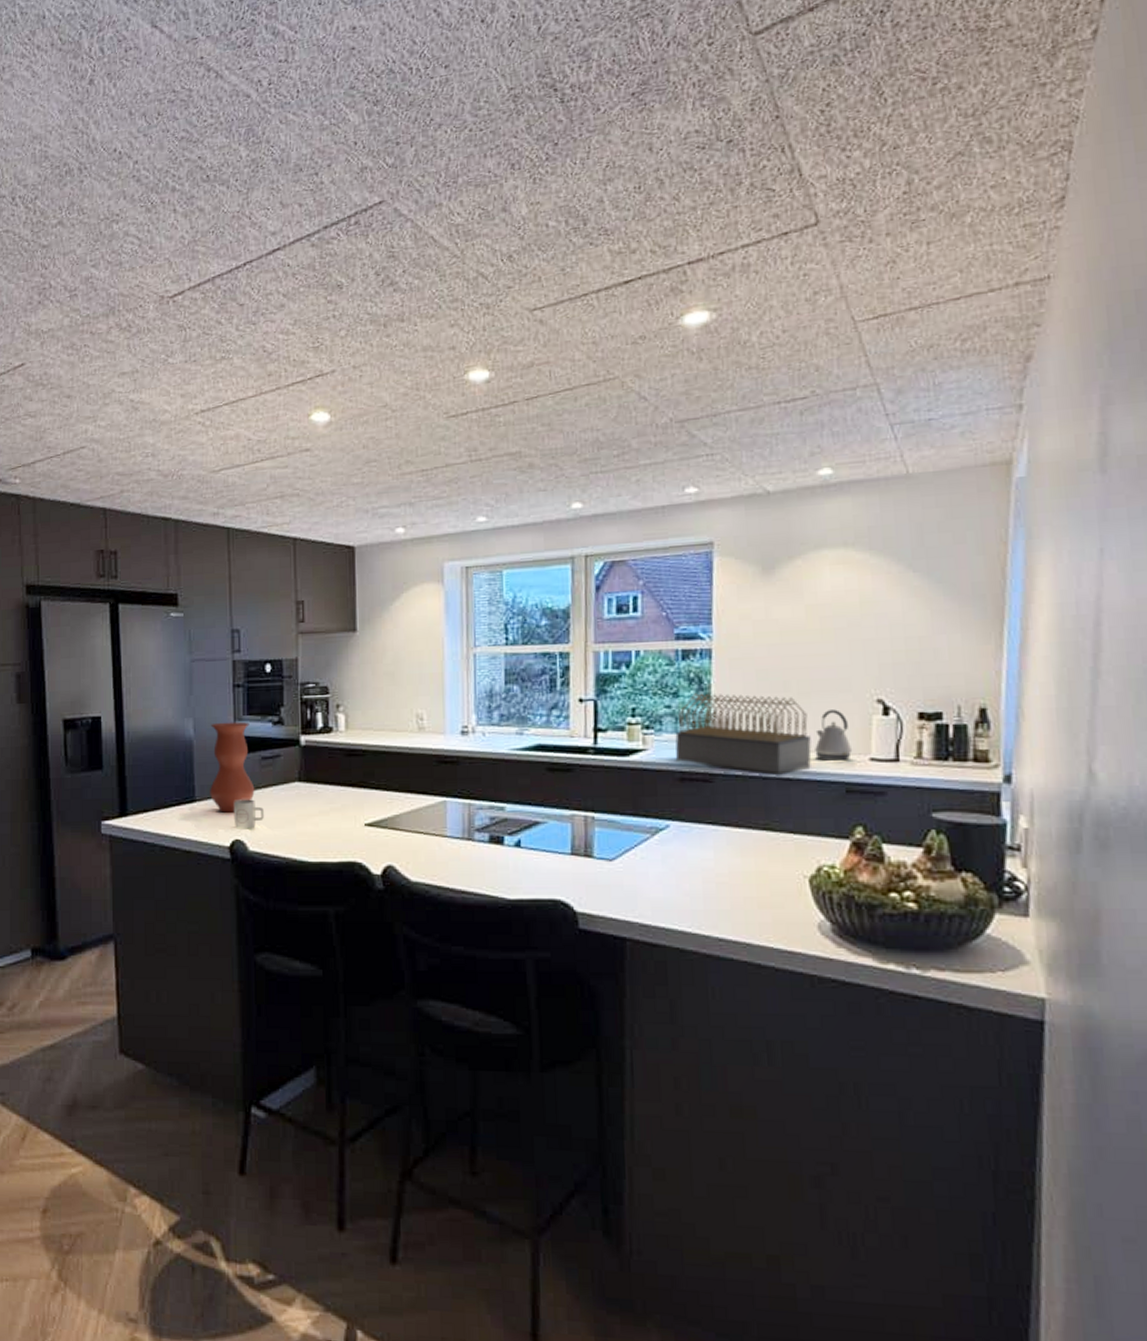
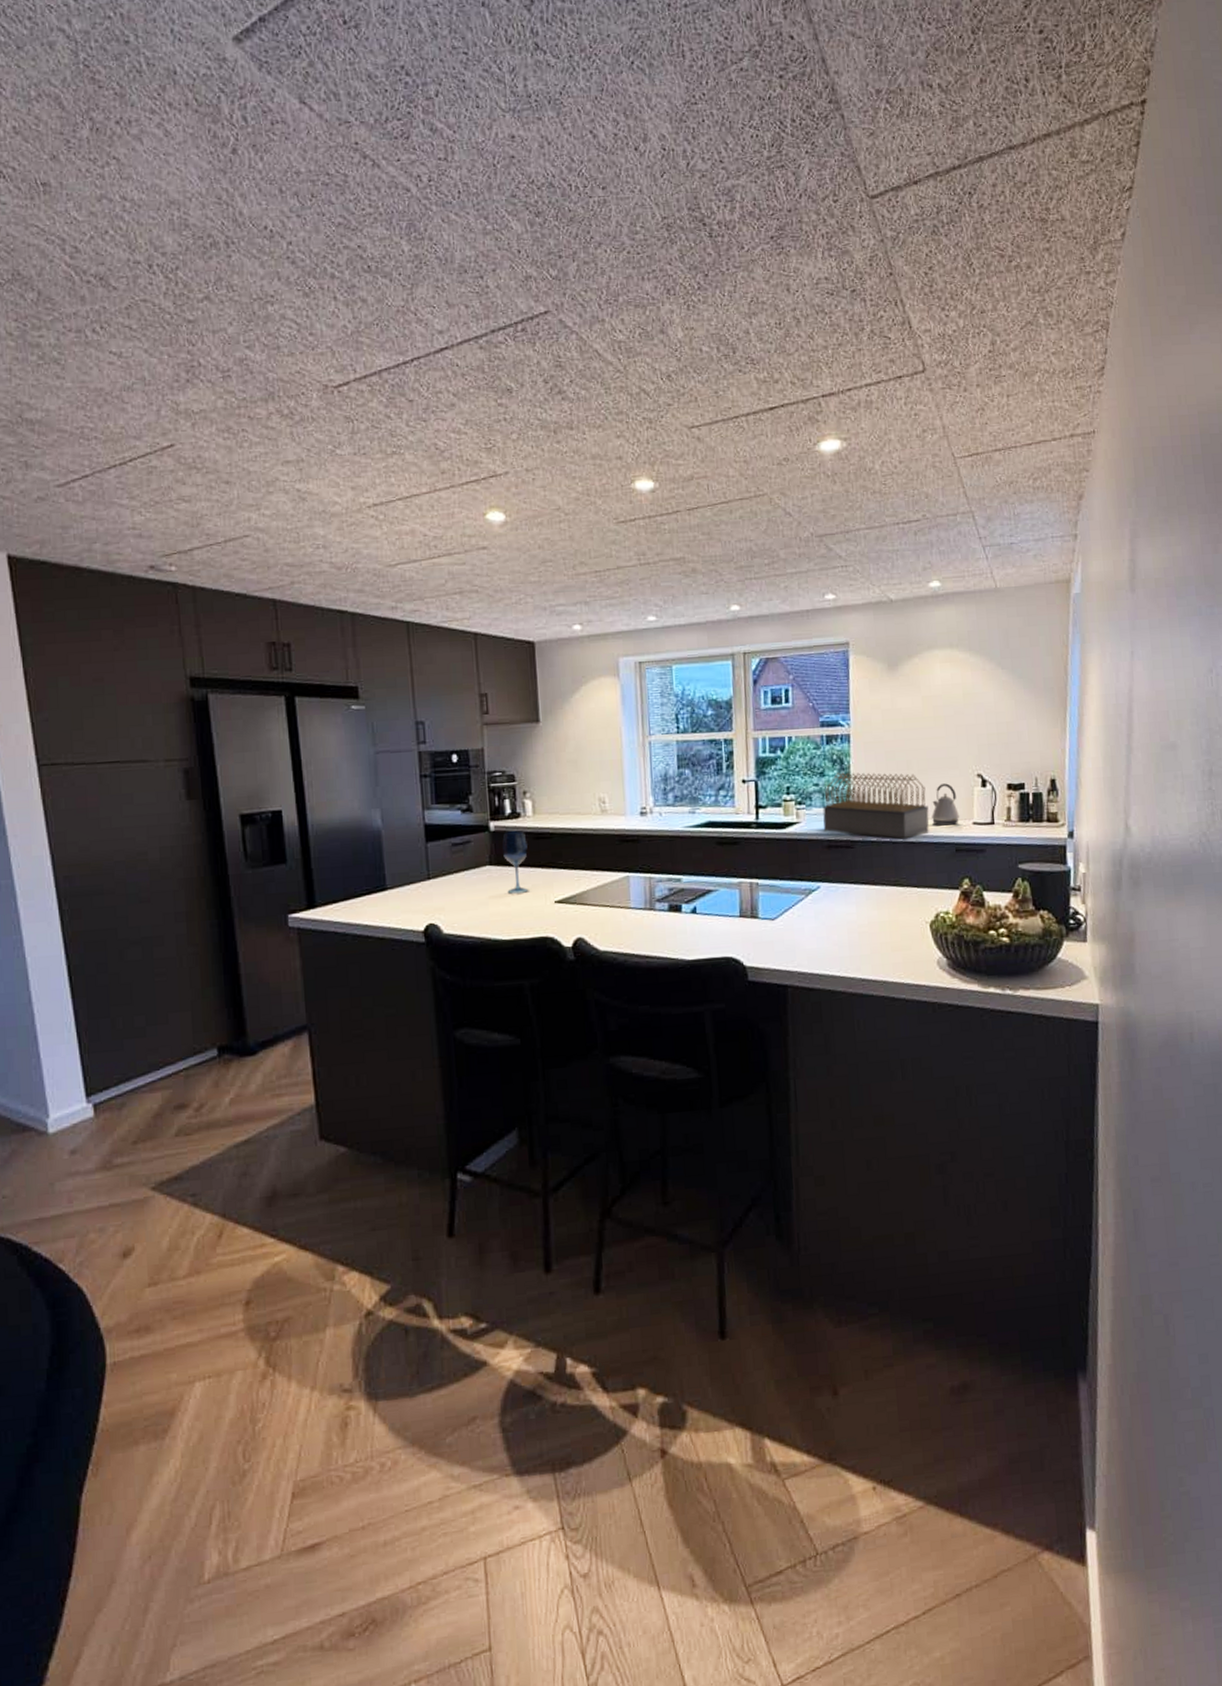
vase: present [210,721,255,813] -> none [398,810,447,899]
mug: present [233,799,265,829] -> none [425,884,458,914]
wineglass: none [313,746,339,813] -> present [502,831,529,894]

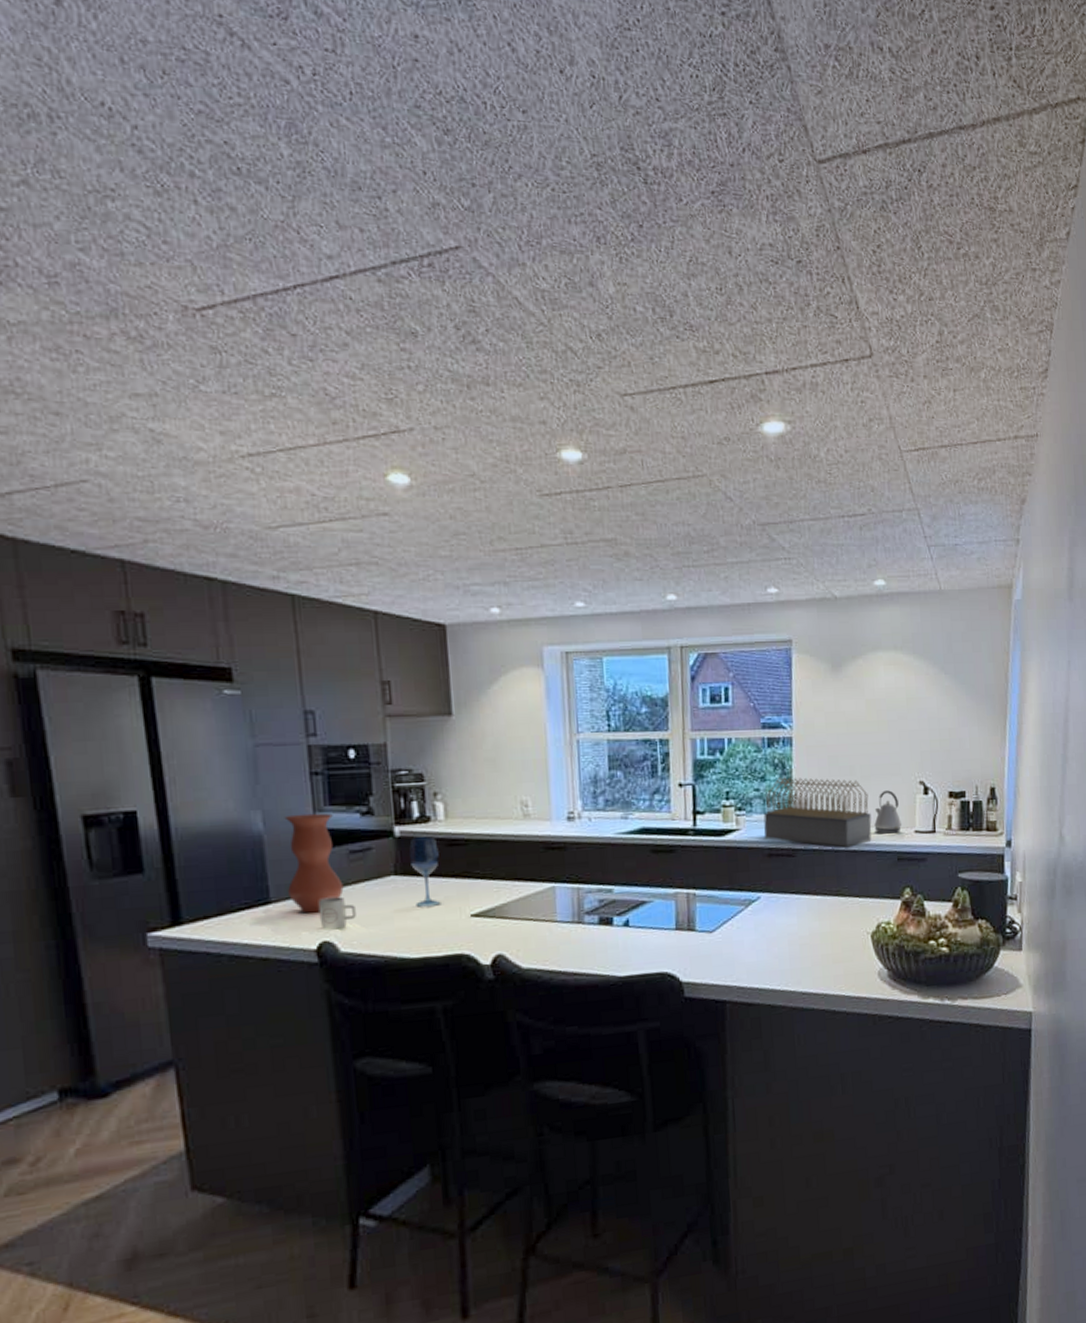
vase: none [398,810,447,899] -> present [284,813,344,913]
mug: none [425,884,458,914] -> present [318,896,358,930]

